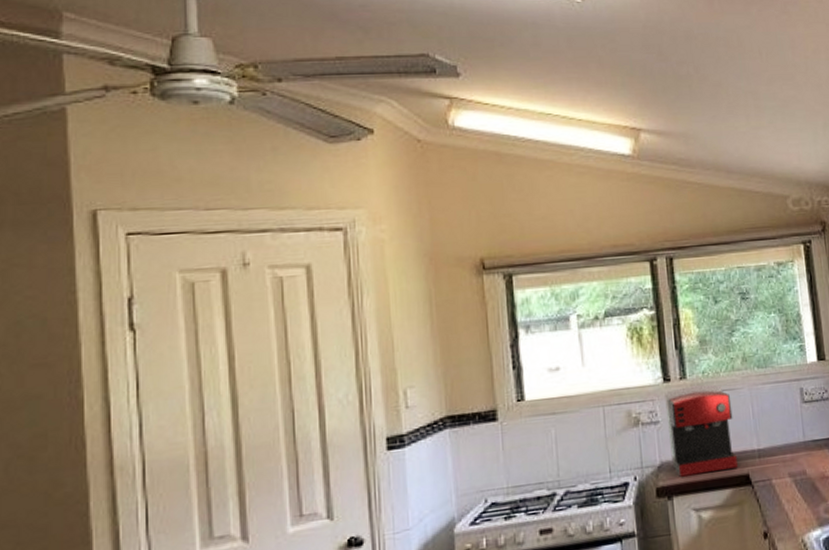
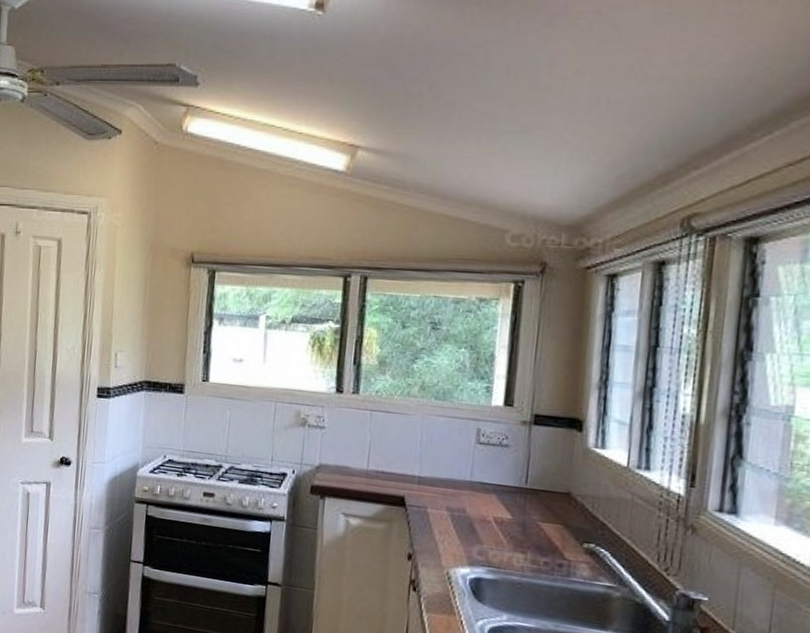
coffee maker: present [665,384,738,477] -> none [330,401,401,488]

